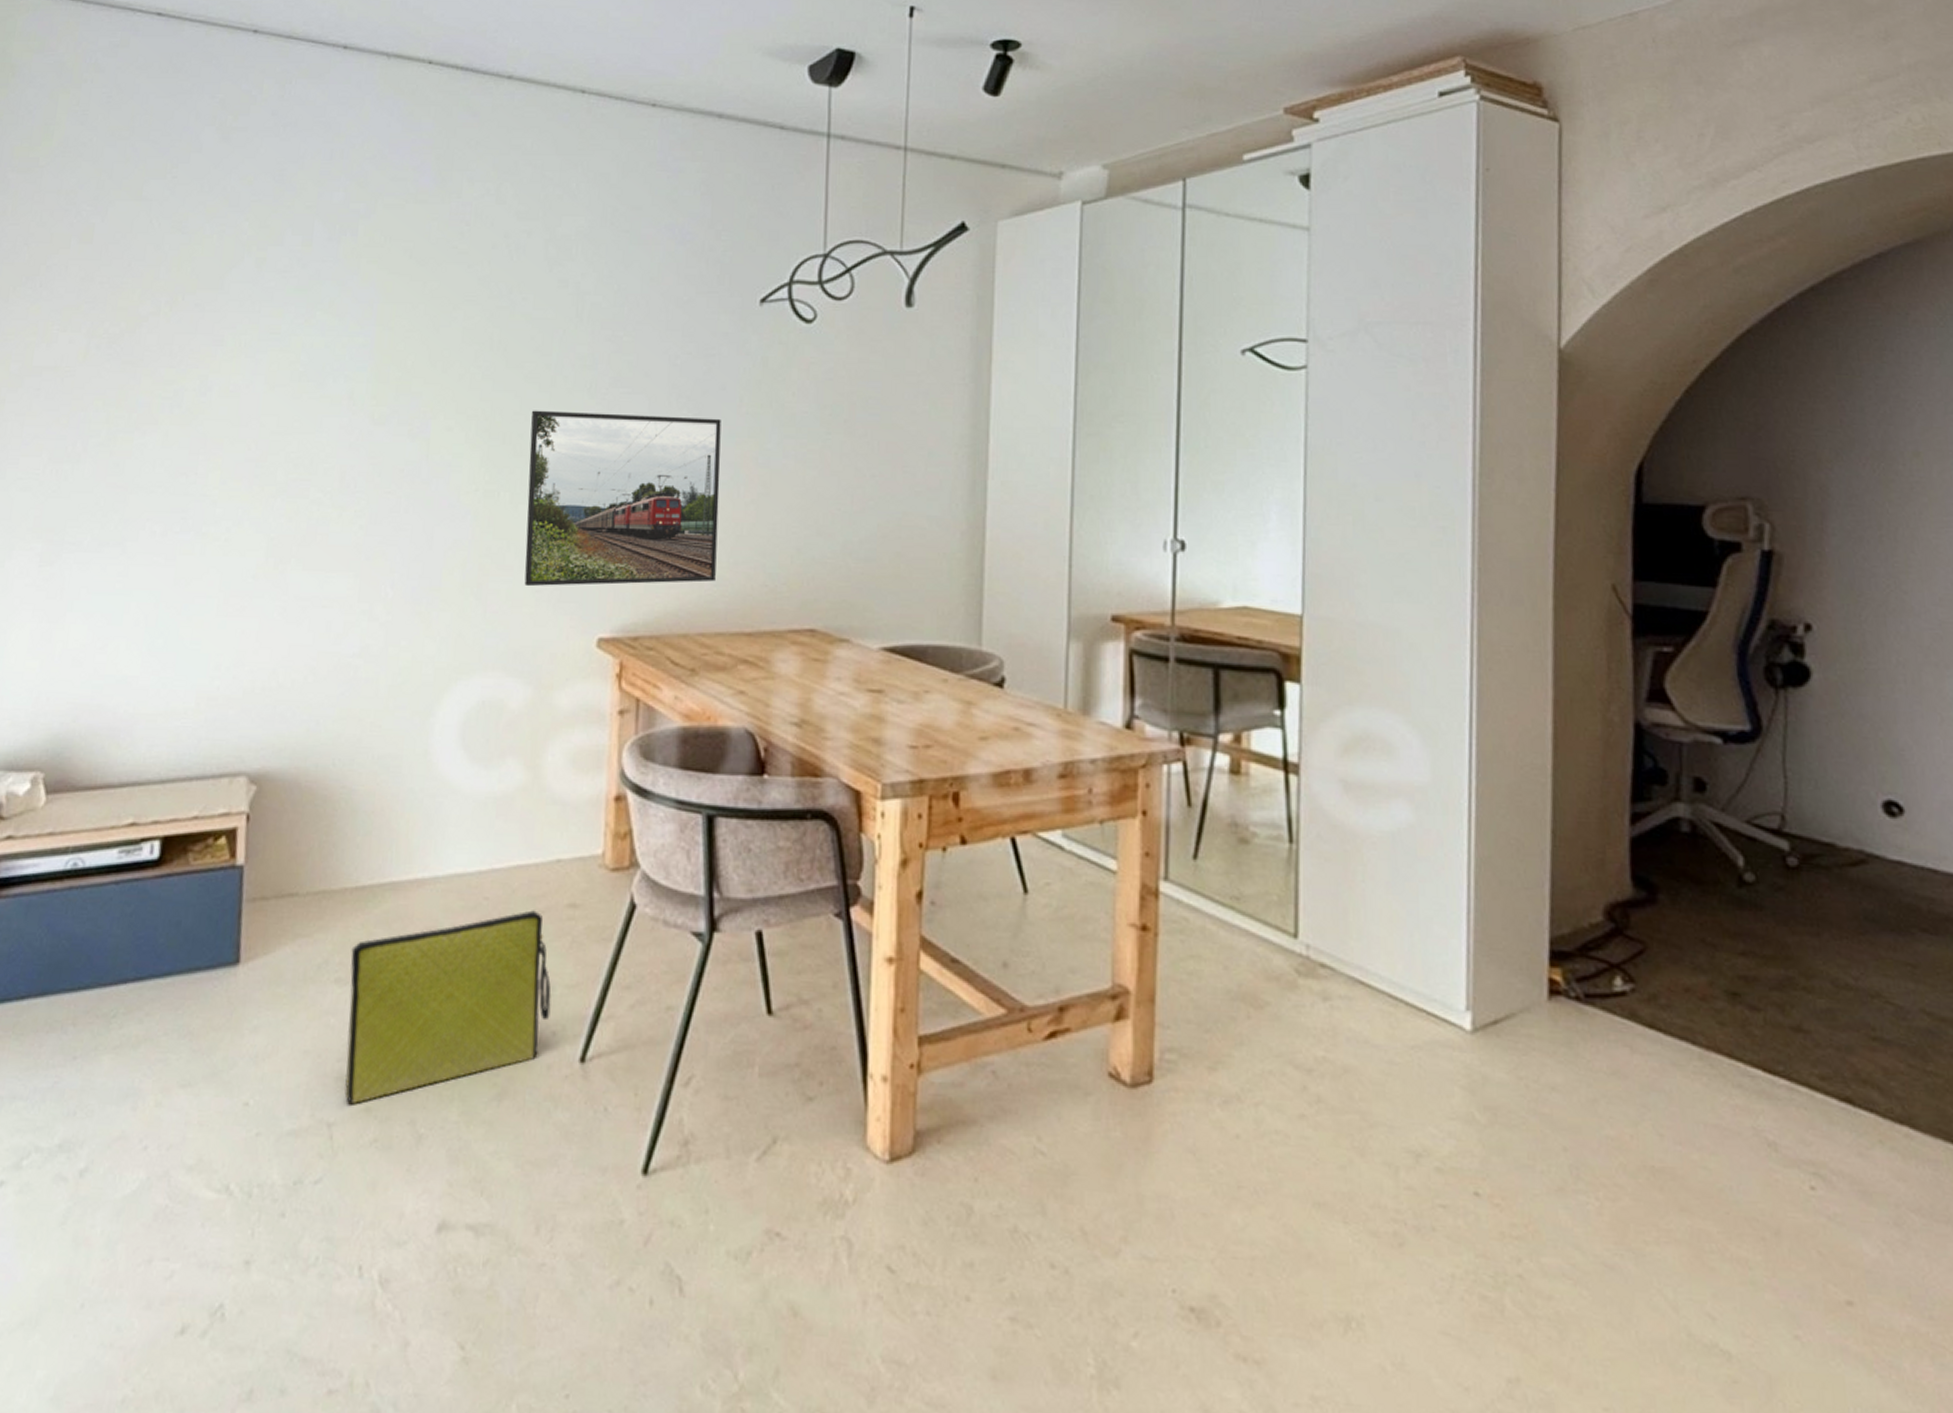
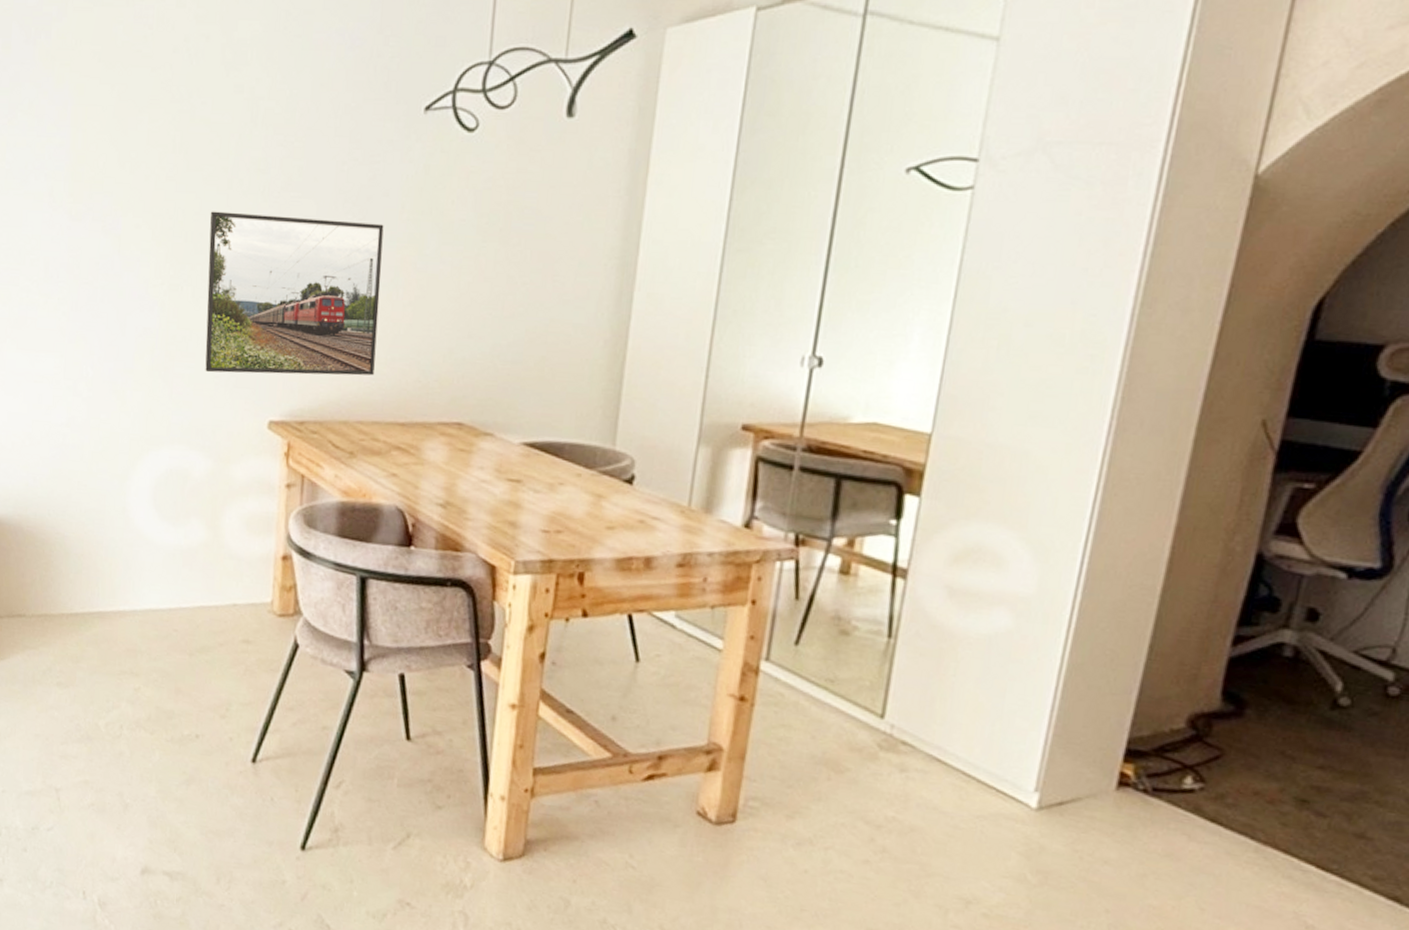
bag: present [344,910,552,1105] -> none [67,642,229,777]

